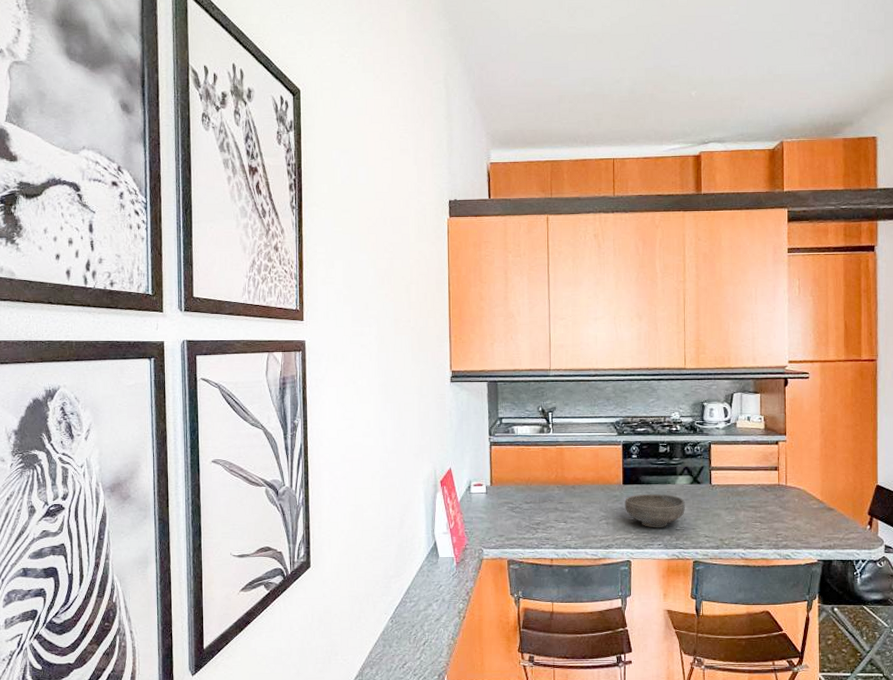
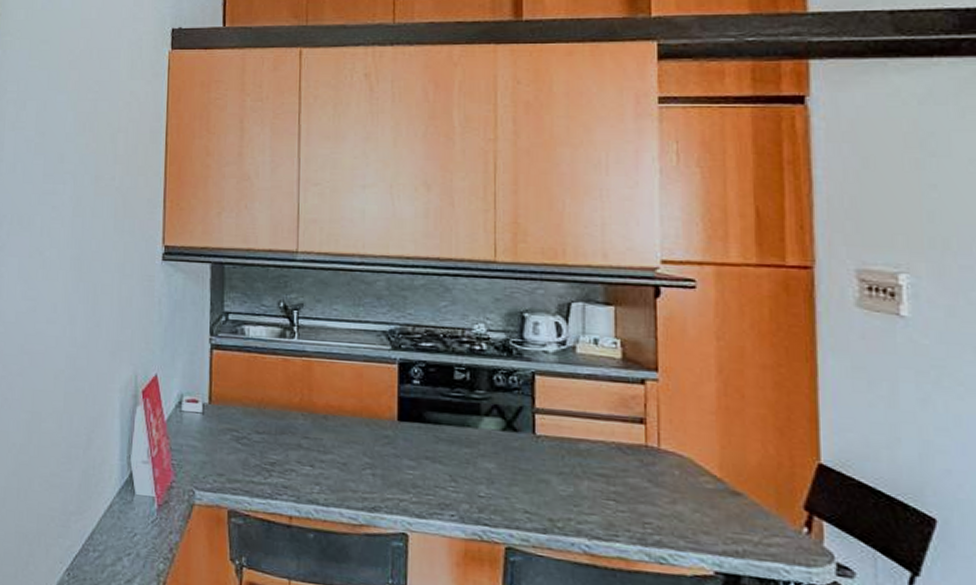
bowl: present [625,494,686,528] -> none [400,438,495,491]

